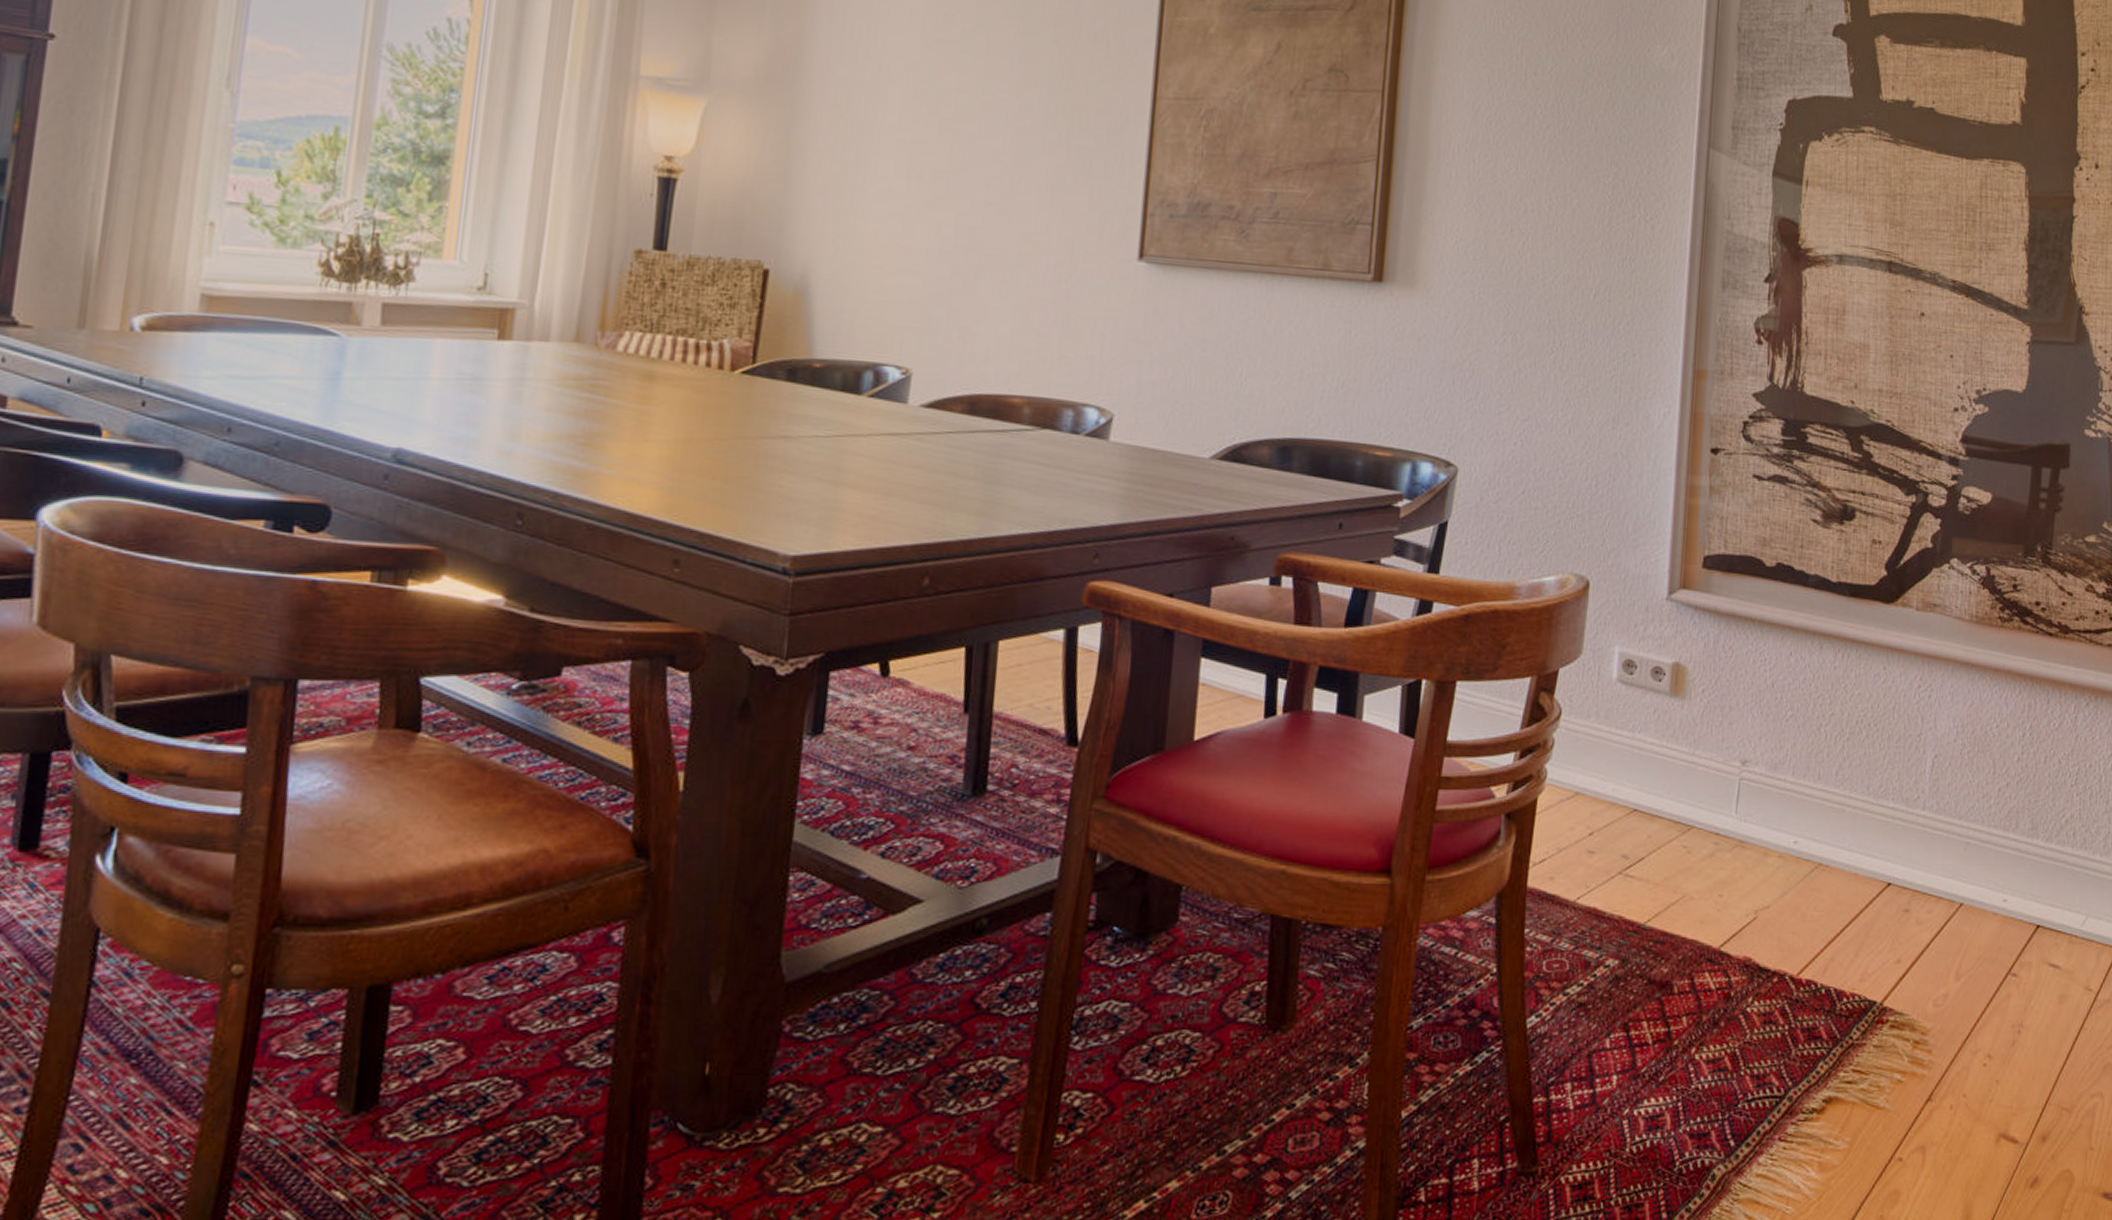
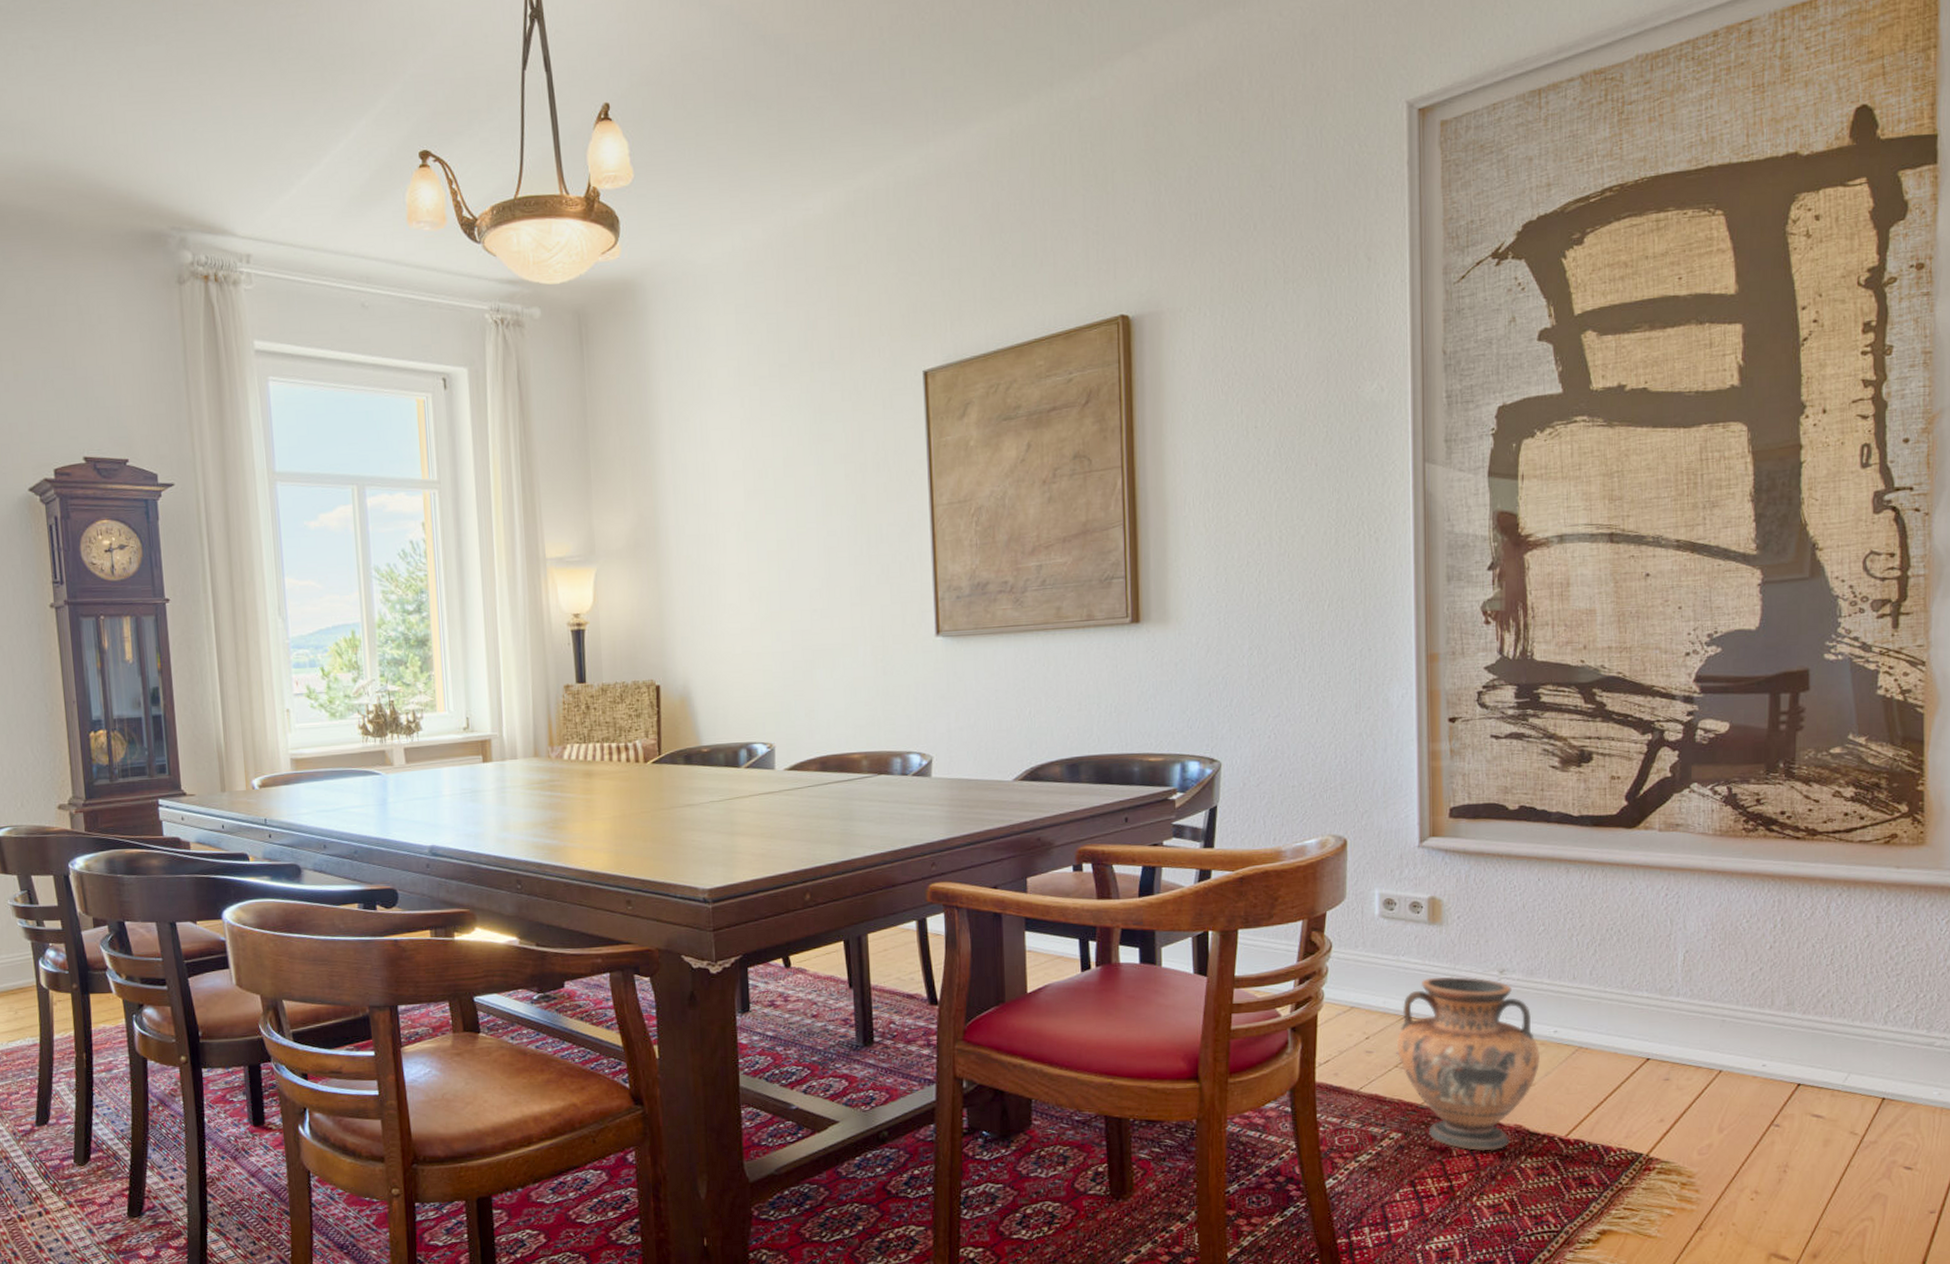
vase: none [1623,762,1777,989] -> present [1397,976,1540,1151]

